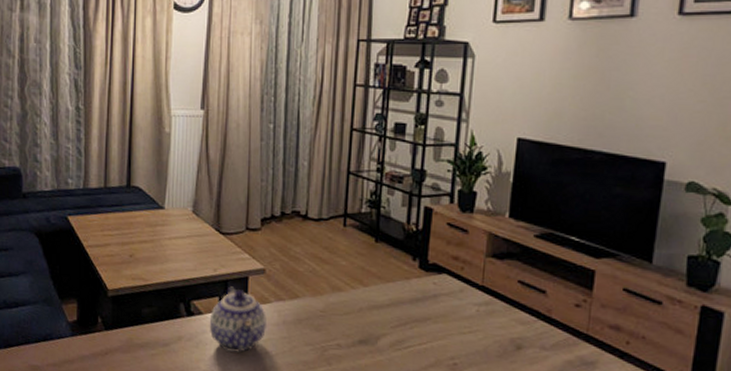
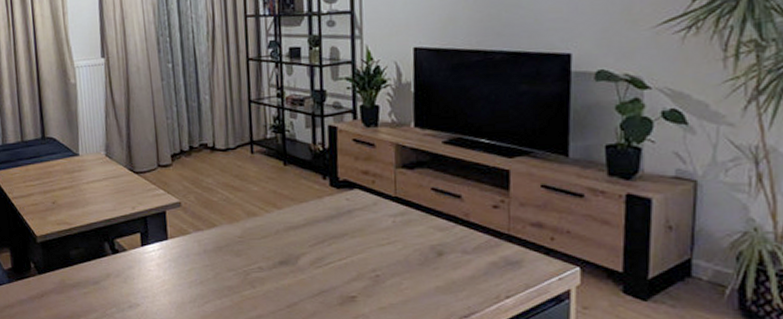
teapot: present [209,286,266,353] -> none [133,222,189,284]

